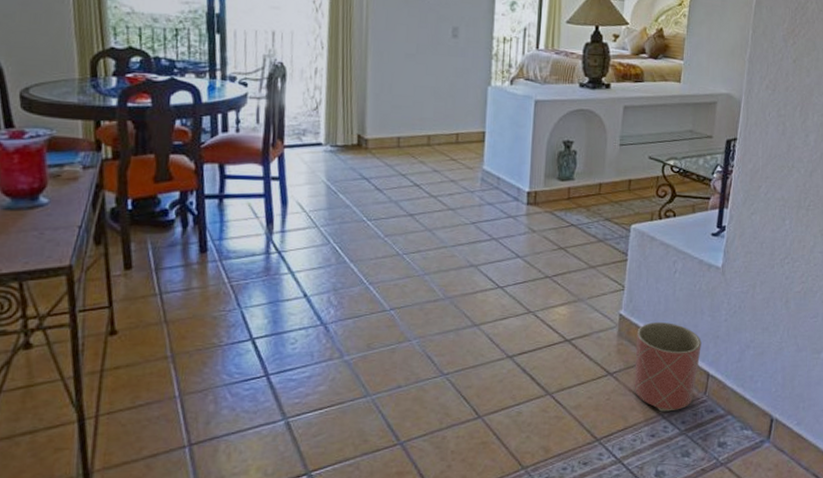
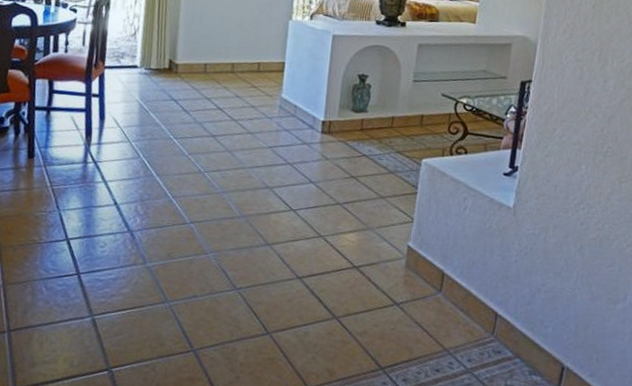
planter: present [634,322,702,412] -> none [420,257,490,348]

